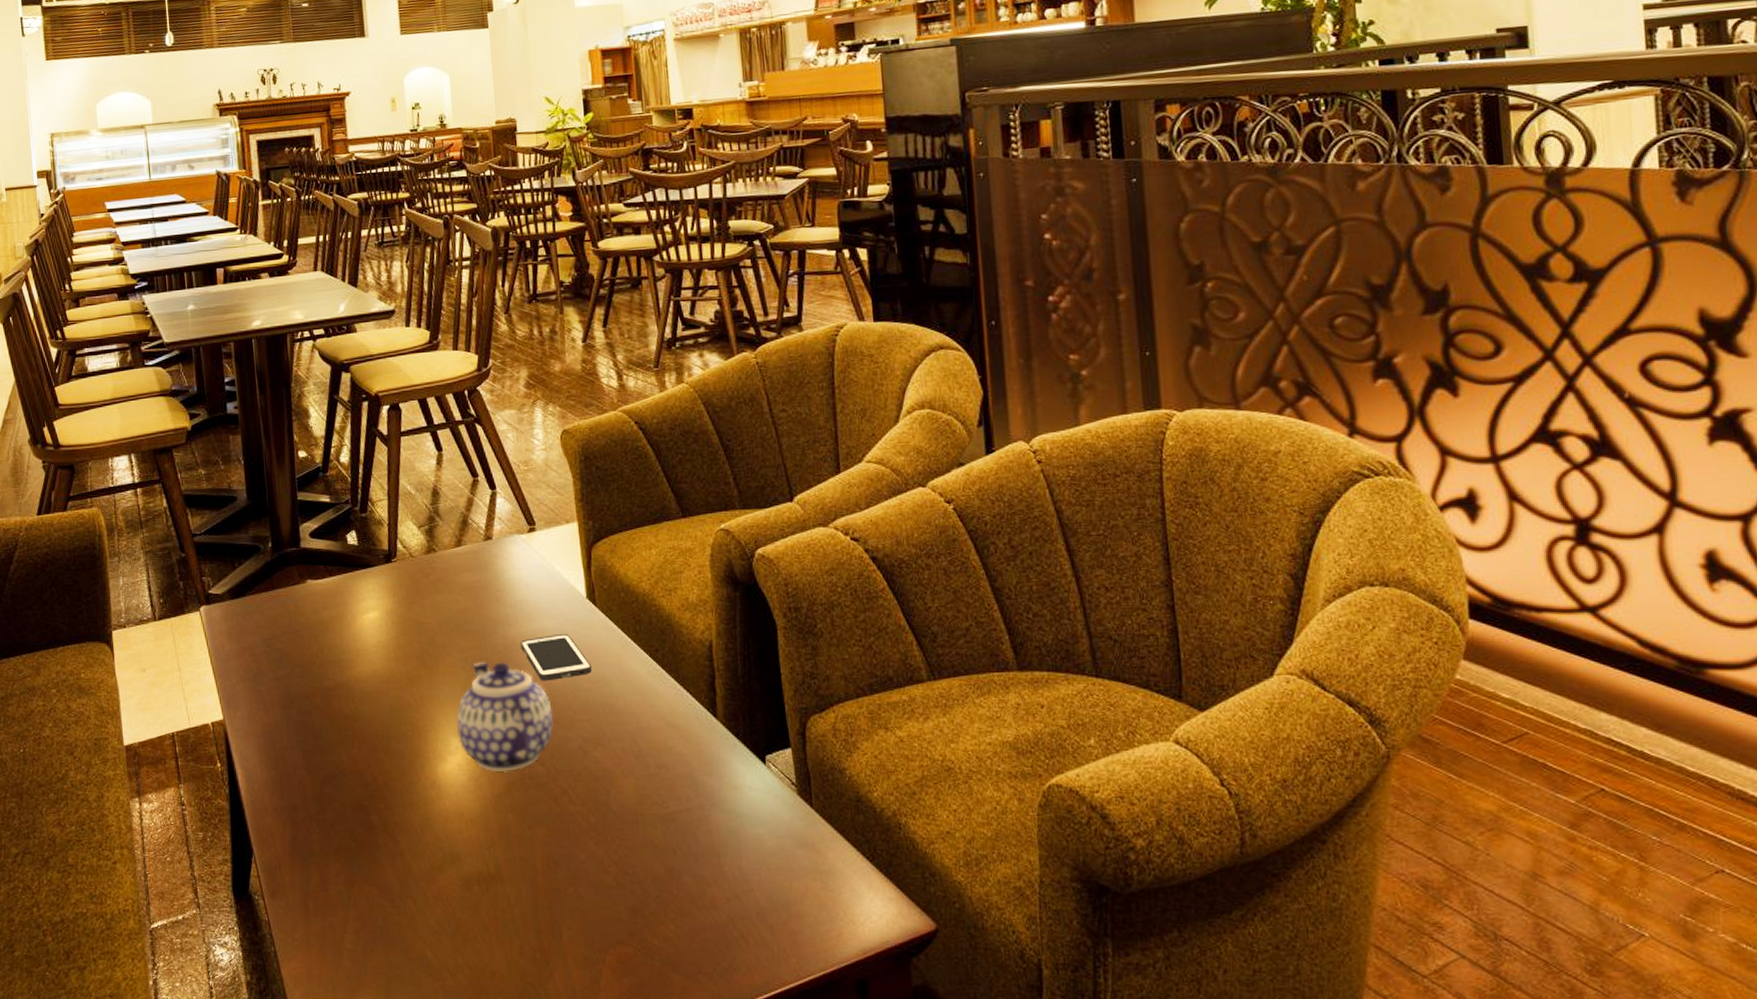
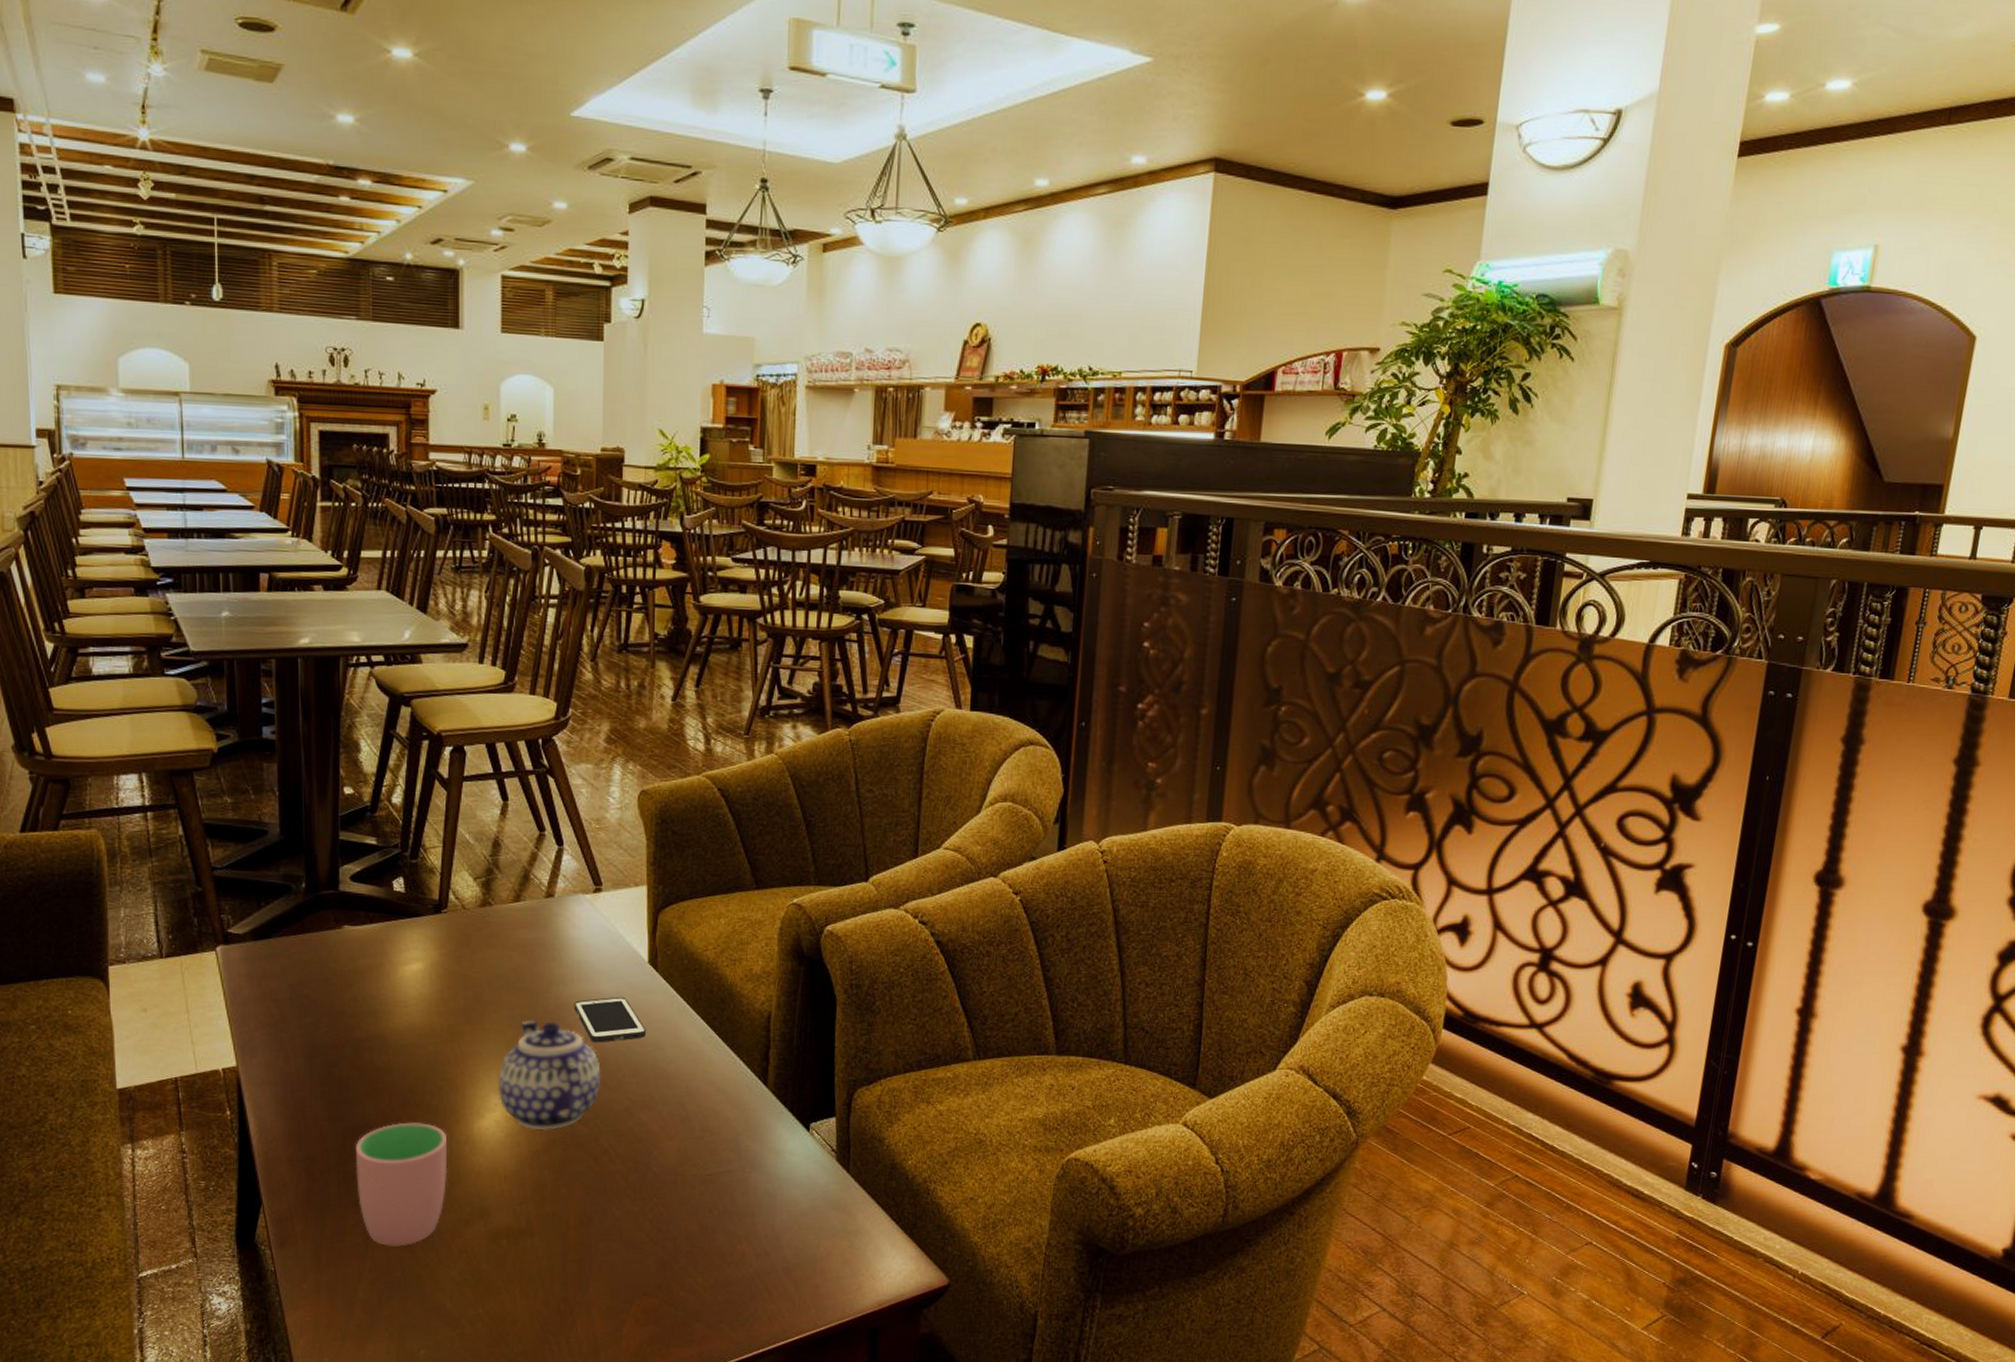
cup: none [332,768,418,894] -> present [355,1122,448,1246]

